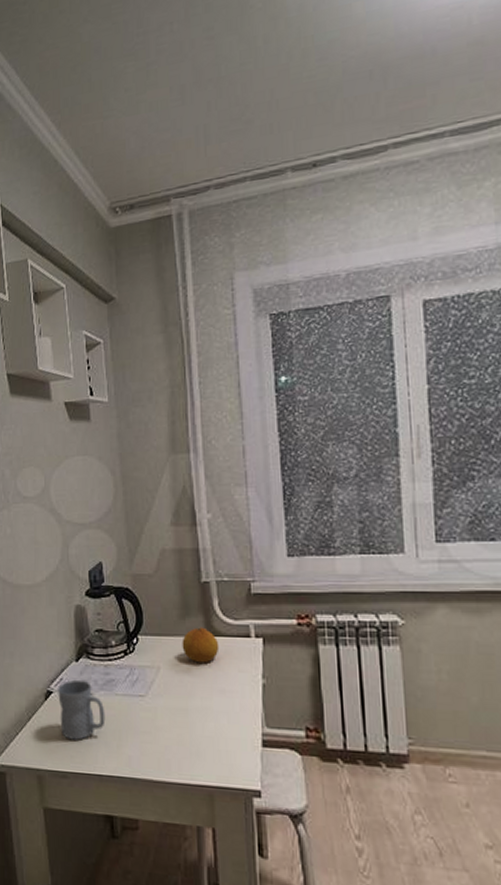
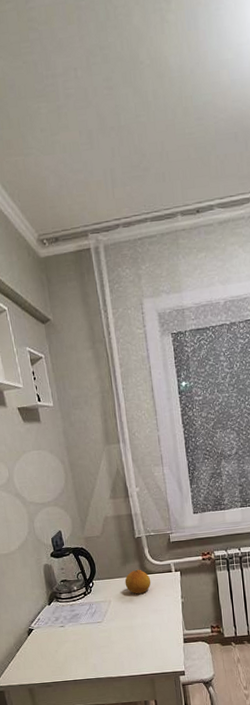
mug: present [58,679,106,740] -> none [37,617,75,660]

